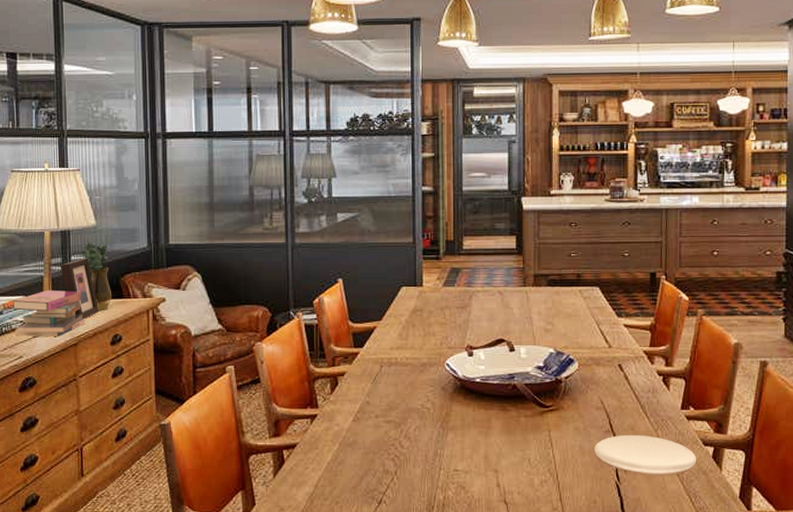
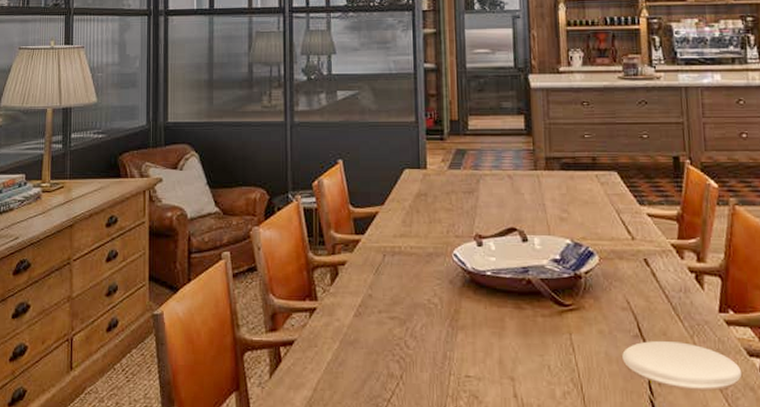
books: present [13,289,85,338] -> none [13,168,82,218]
picture frame: present [60,257,99,320] -> none [60,135,96,200]
vase: present [82,241,112,310] -> none [82,118,110,190]

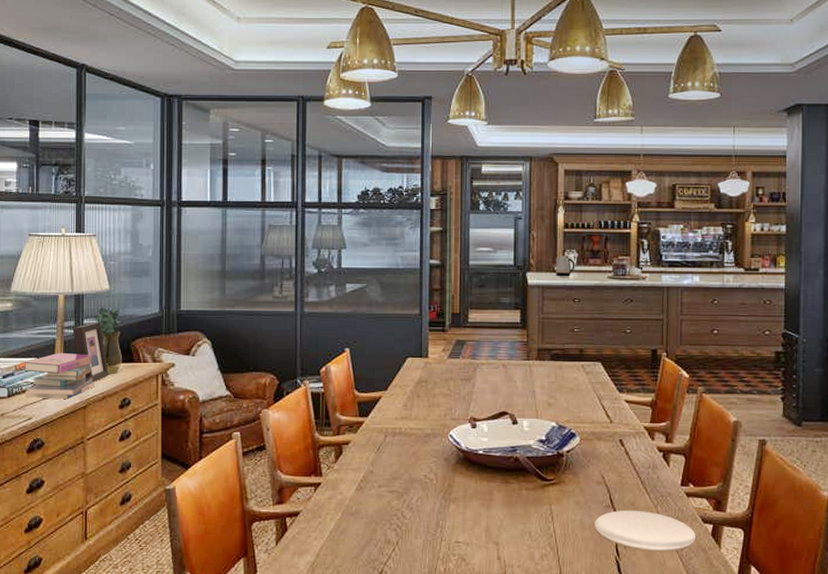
books: none [13,168,82,218] -> present [25,352,95,400]
picture frame: none [60,135,96,200] -> present [72,321,109,383]
vase: none [82,118,110,190] -> present [94,305,123,374]
kettle: none [559,55,581,79] -> present [555,256,575,277]

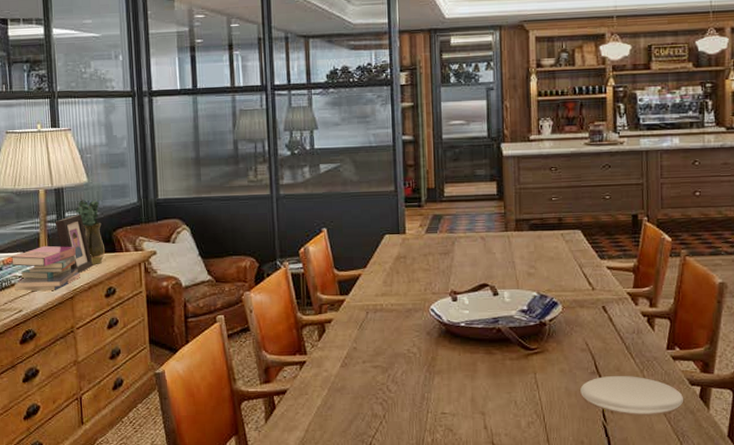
kettle: present [555,256,575,277] -> none [529,124,551,146]

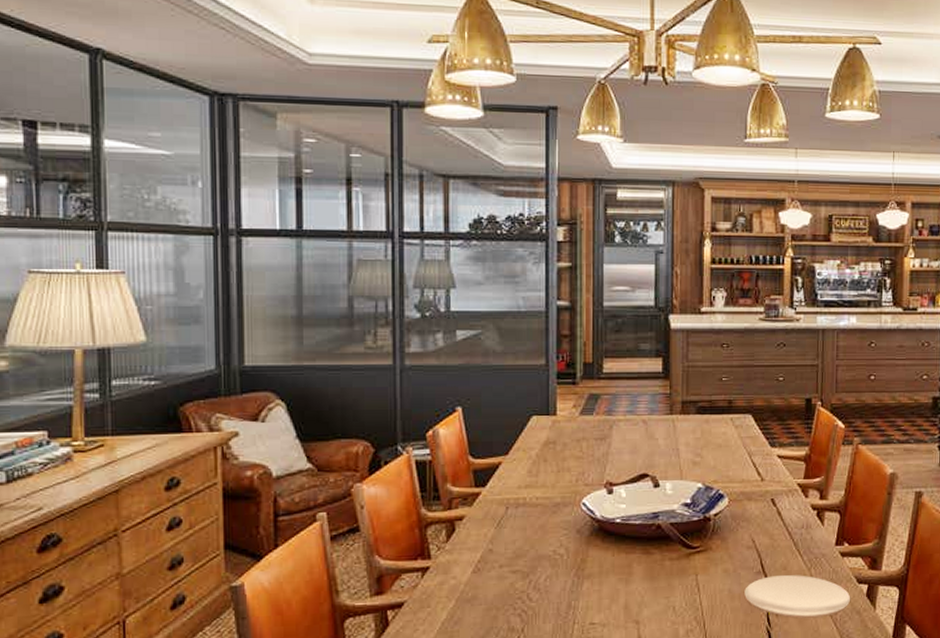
books: present [12,245,80,292] -> none [30,423,130,483]
picture frame: present [55,213,93,274] -> none [96,382,149,460]
vase: present [75,197,106,264] -> none [126,361,168,448]

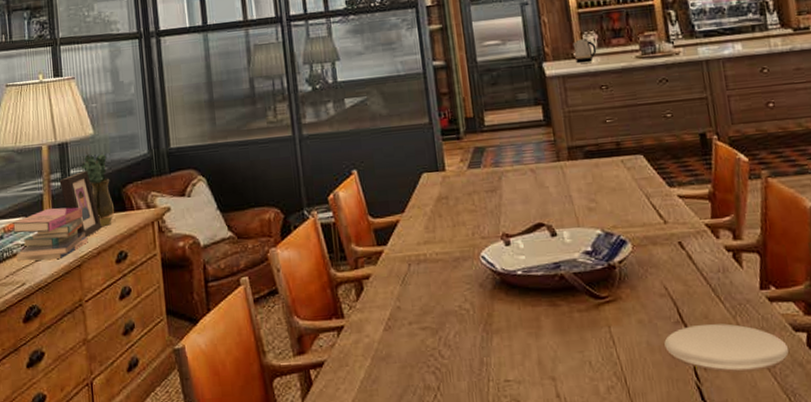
books: none [30,423,130,483] -> present [13,207,88,262]
picture frame: none [96,382,149,460] -> present [59,170,102,238]
vase: none [126,361,168,448] -> present [81,152,115,226]
kettle: none [701,295,723,319] -> present [572,39,597,64]

